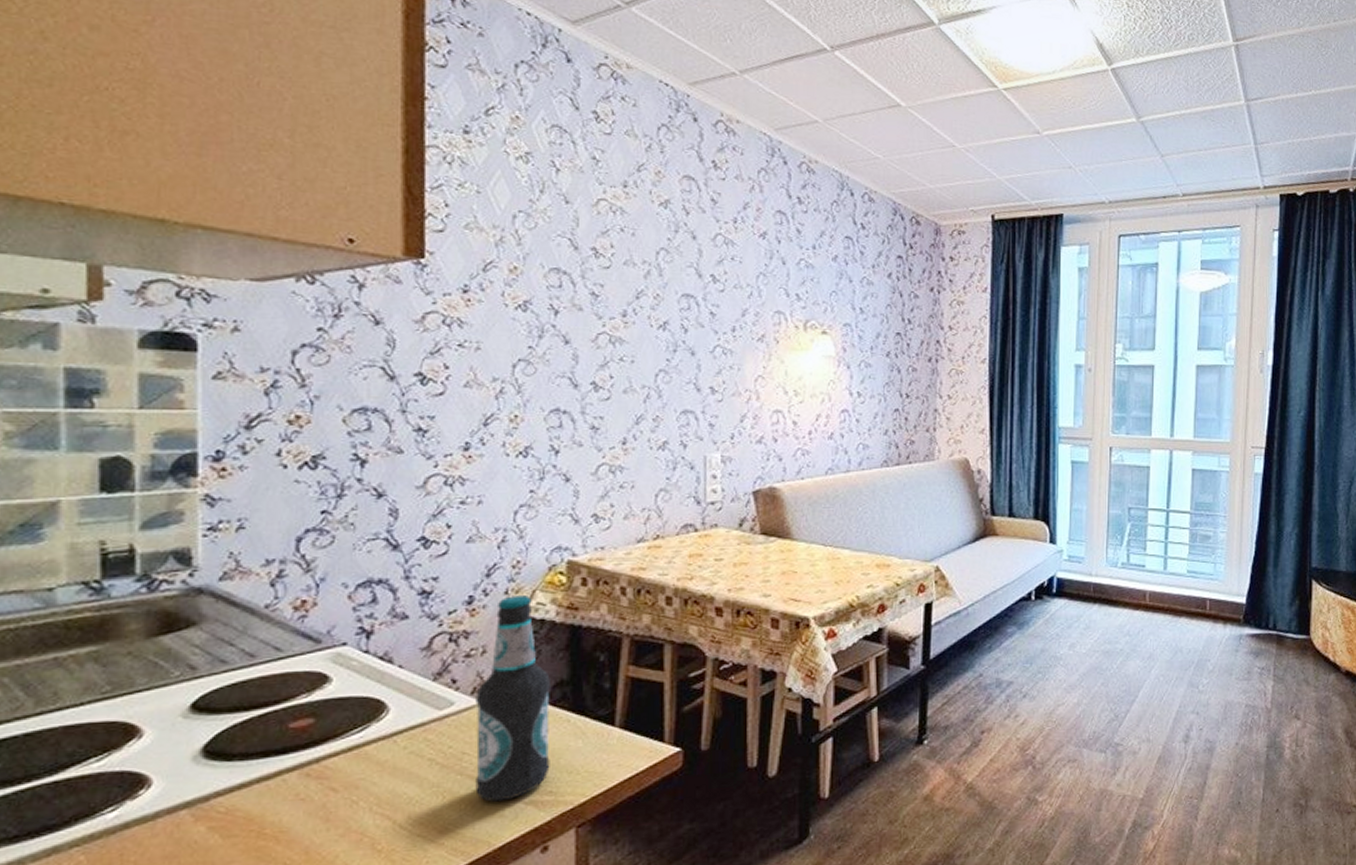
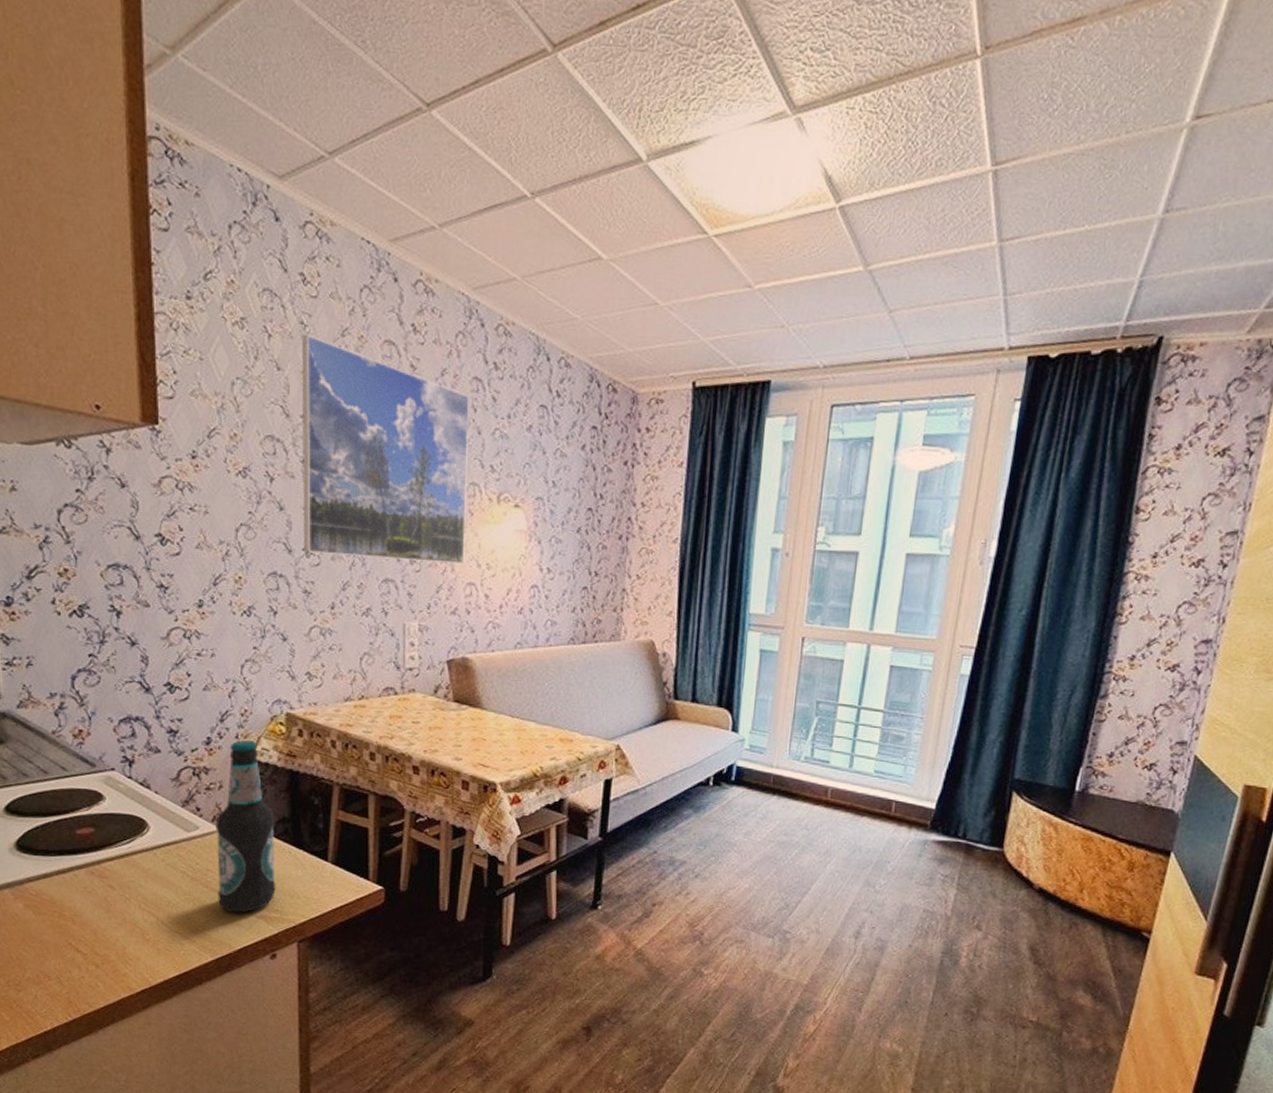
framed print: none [591,169,773,393] -> present [301,334,469,565]

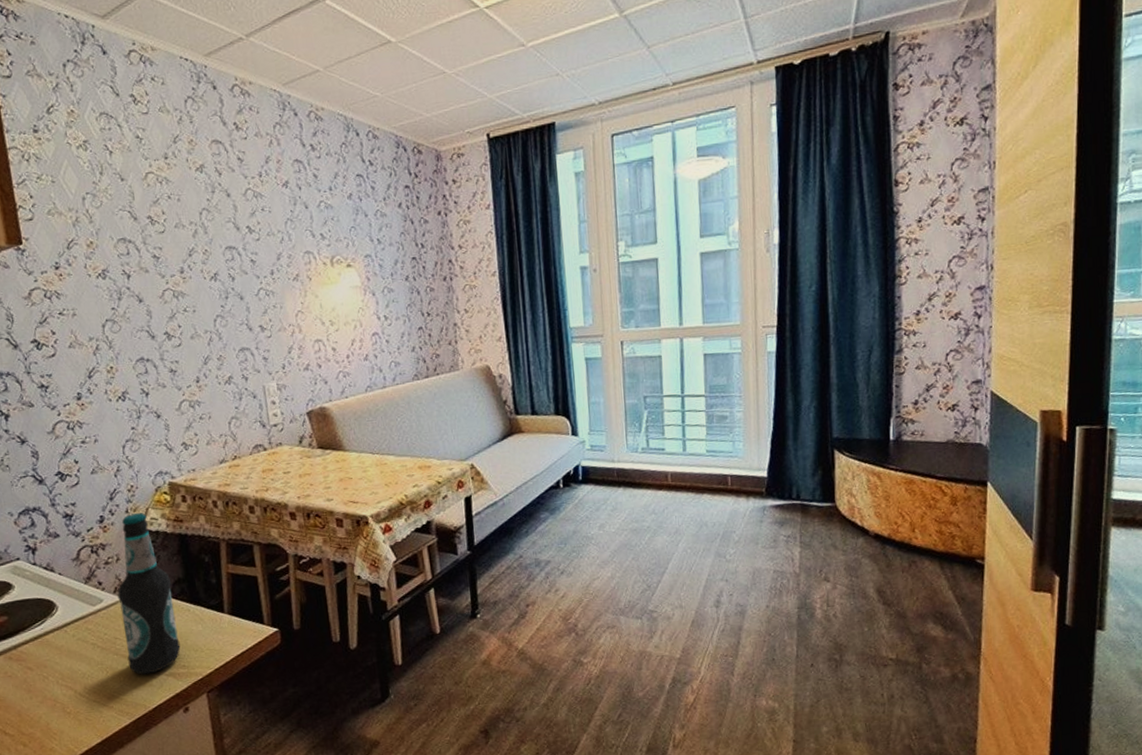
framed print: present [301,334,469,565] -> none [139,146,310,336]

